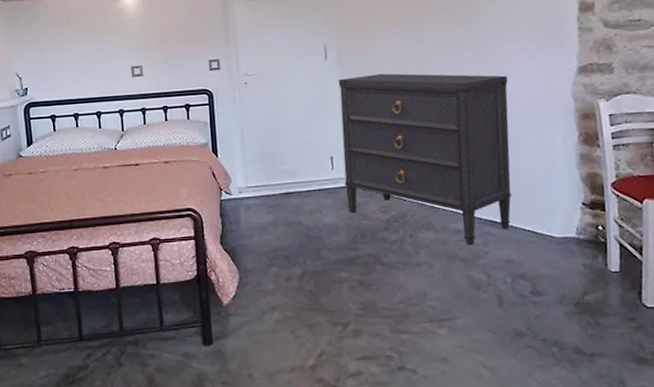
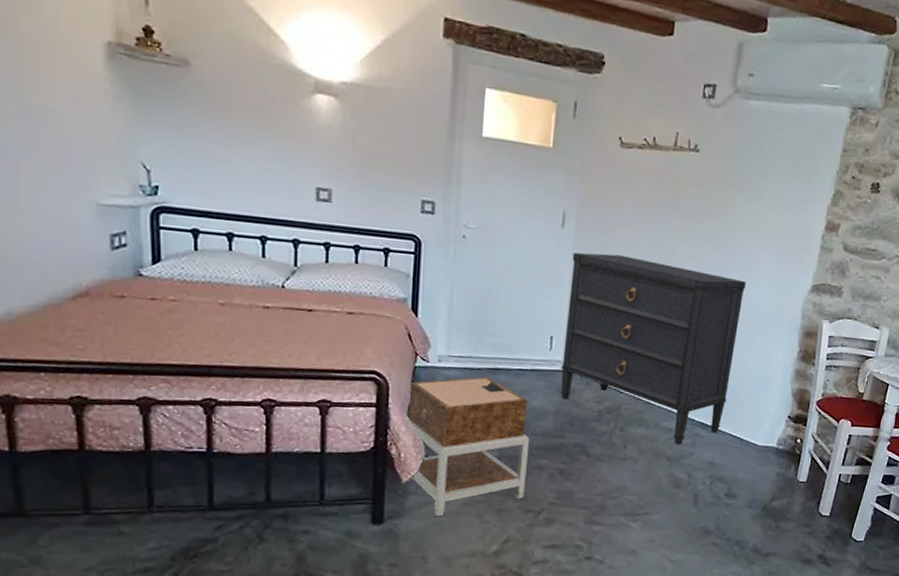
nightstand: none [218,201,330,335] -> present [405,376,530,517]

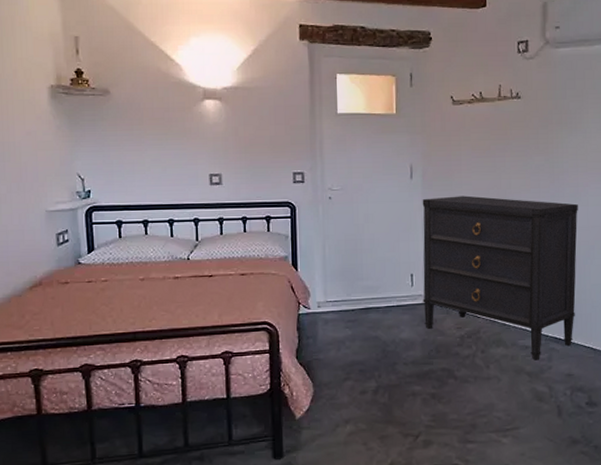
nightstand: present [405,376,530,517] -> none [294,316,403,448]

